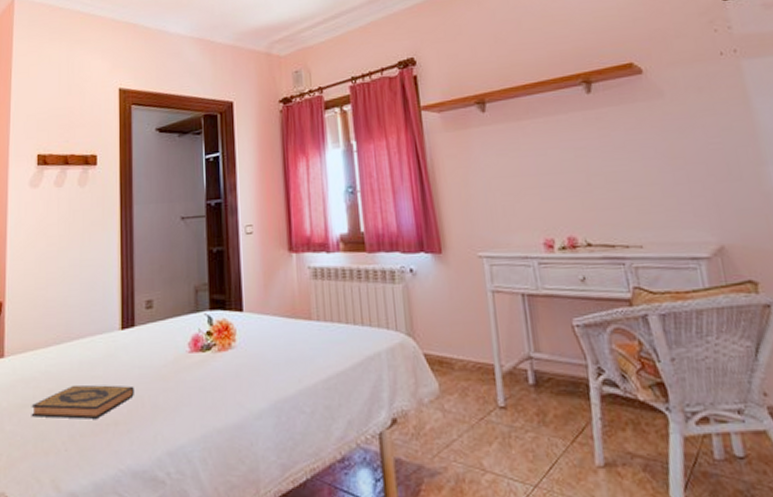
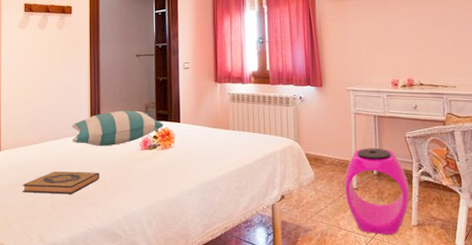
pillow: none [97,295,219,348] -> present [72,110,163,146]
stool: none [485,343,589,481] -> present [344,148,410,235]

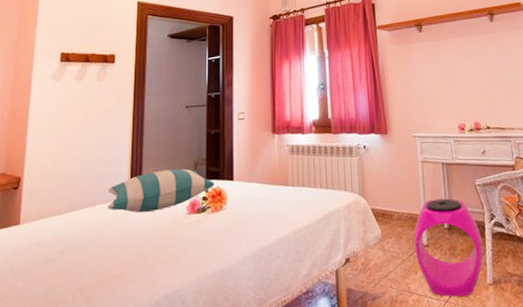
hardback book: present [22,171,99,194] -> none [42,243,138,275]

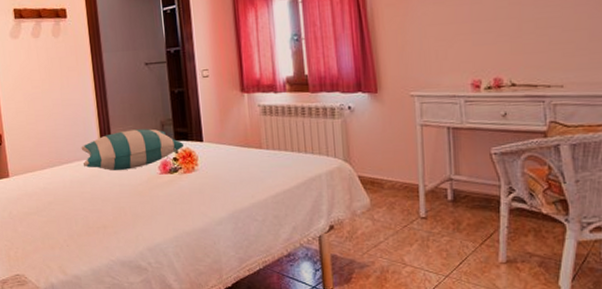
stool: present [414,198,484,297] -> none [409,167,496,272]

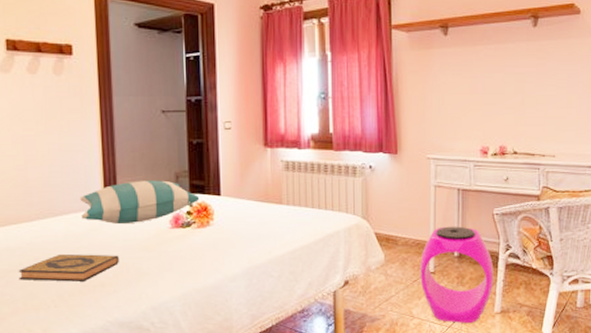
hardback book: none [36,198,117,224] -> present [18,253,119,282]
stool: none [409,167,496,272] -> present [420,226,494,323]

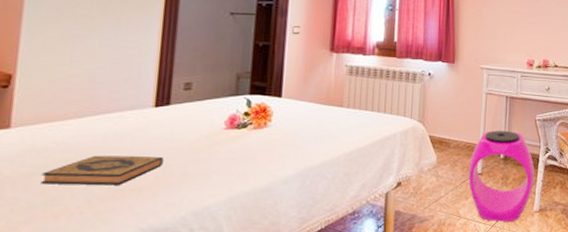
pillow: present [79,180,199,224] -> none [126,80,259,123]

